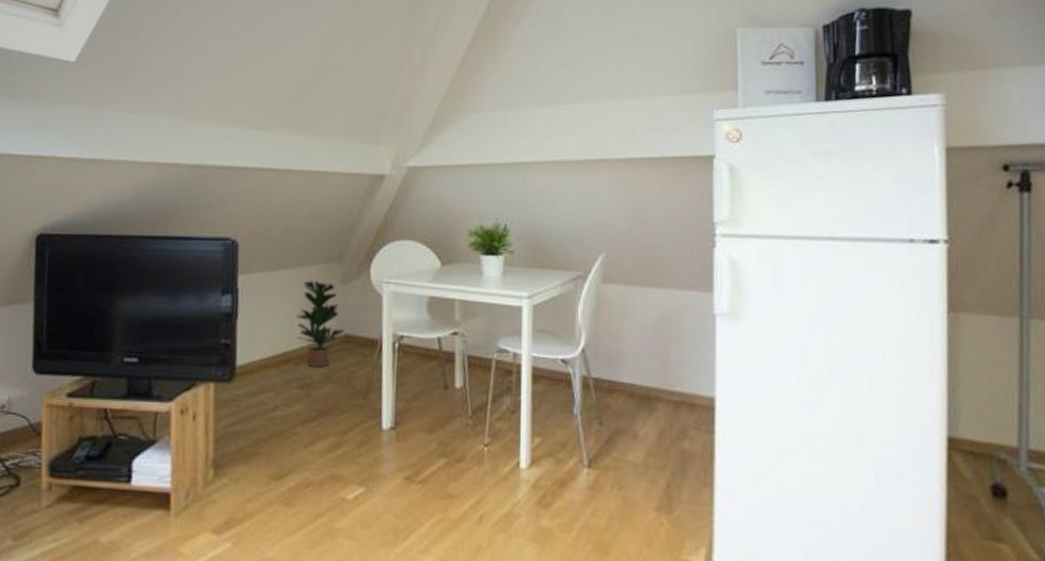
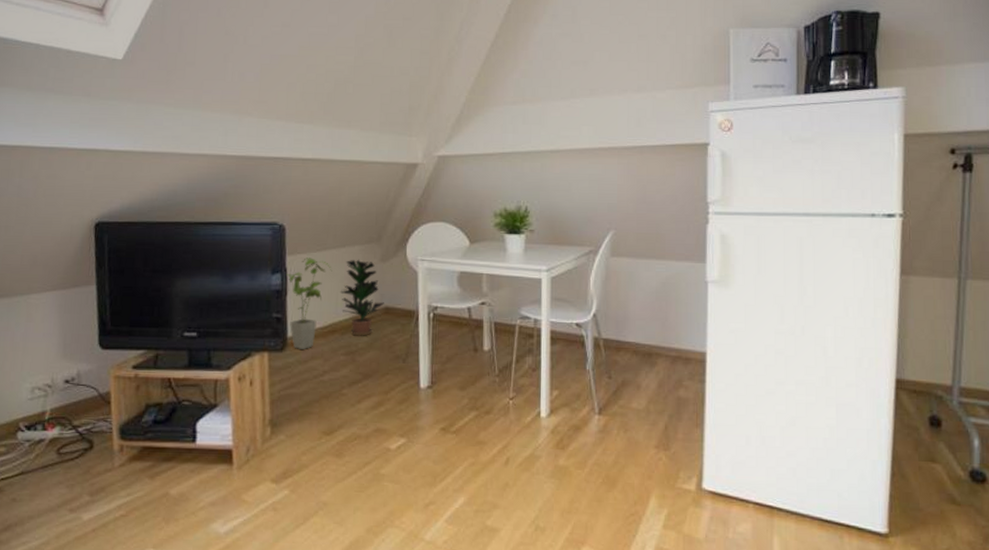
house plant: none [238,277,288,381] -> present [286,257,332,349]

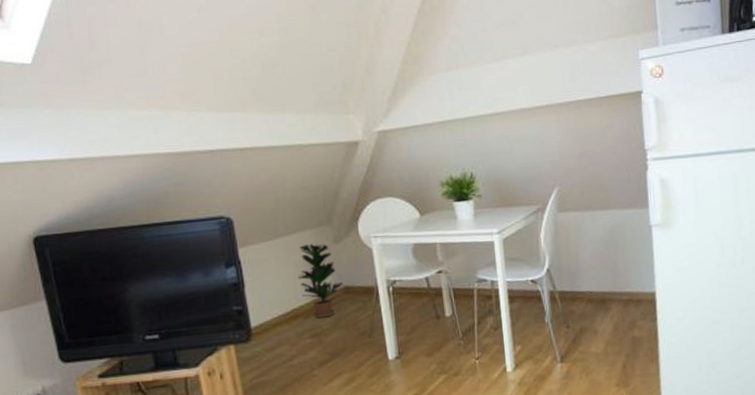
house plant: present [286,257,332,349] -> none [241,247,287,338]

